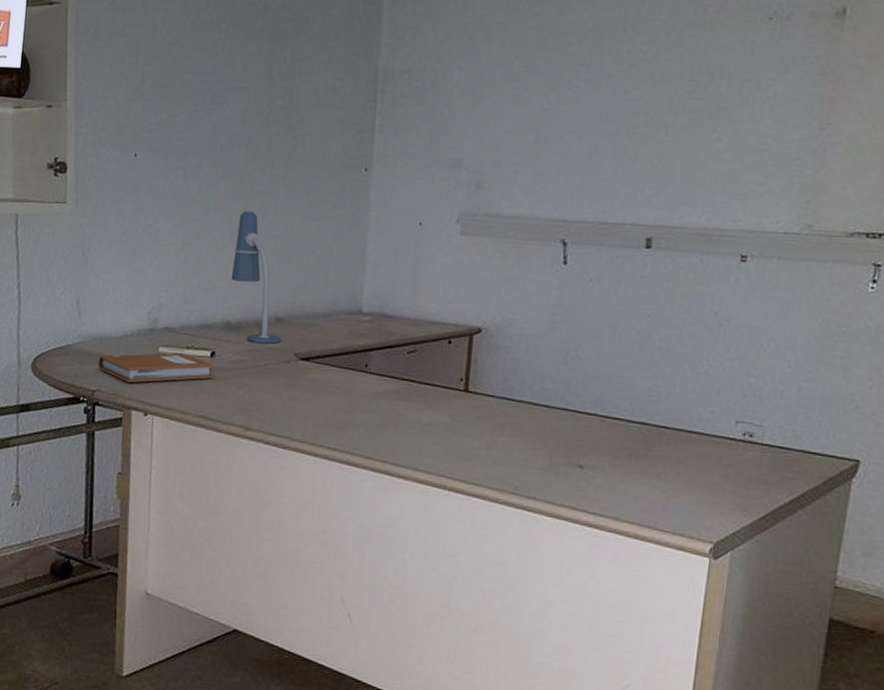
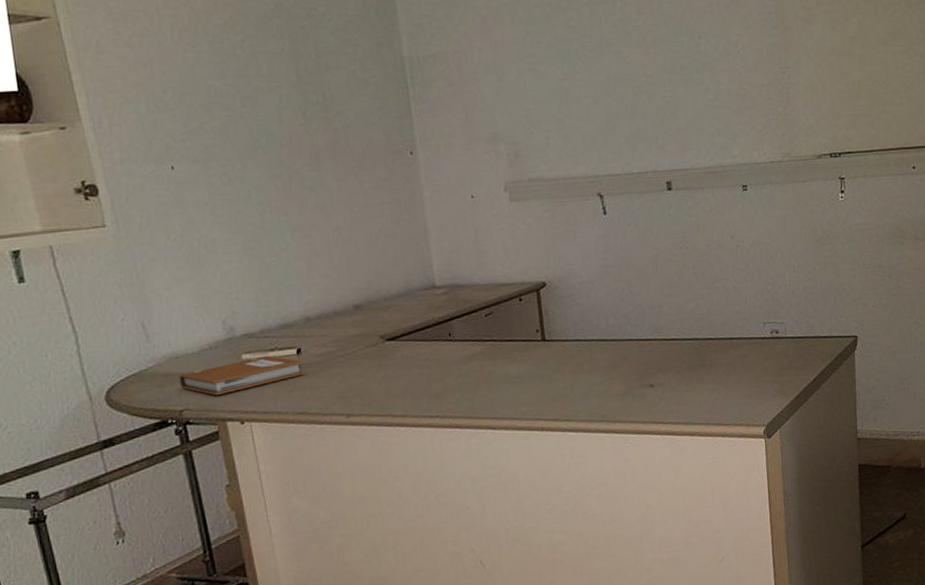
desk lamp: present [231,211,282,344] -> none [296,207,364,333]

